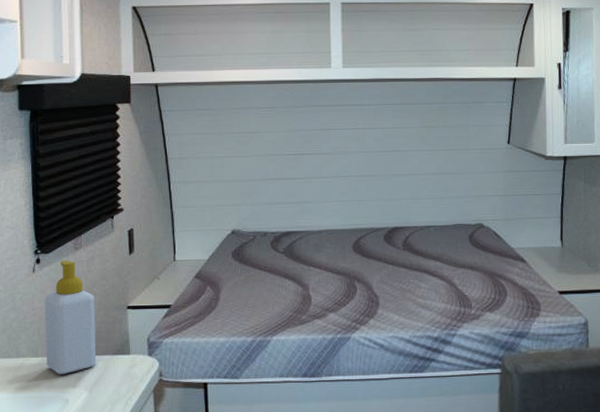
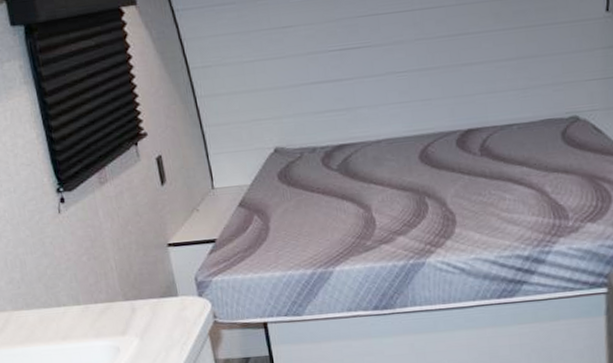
soap bottle: present [44,260,97,375] -> none [76,196,144,323]

